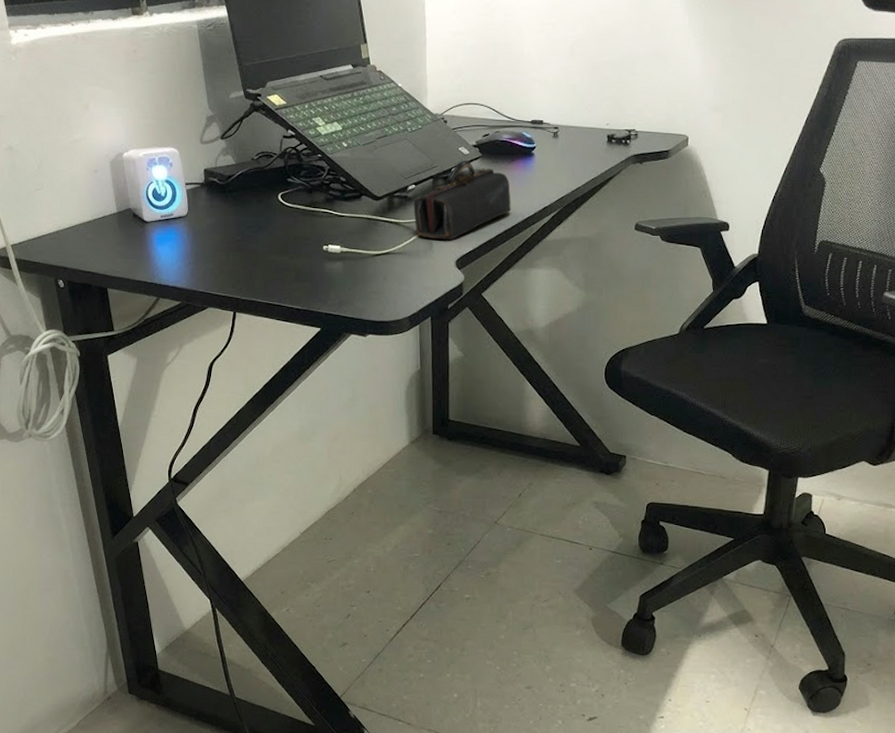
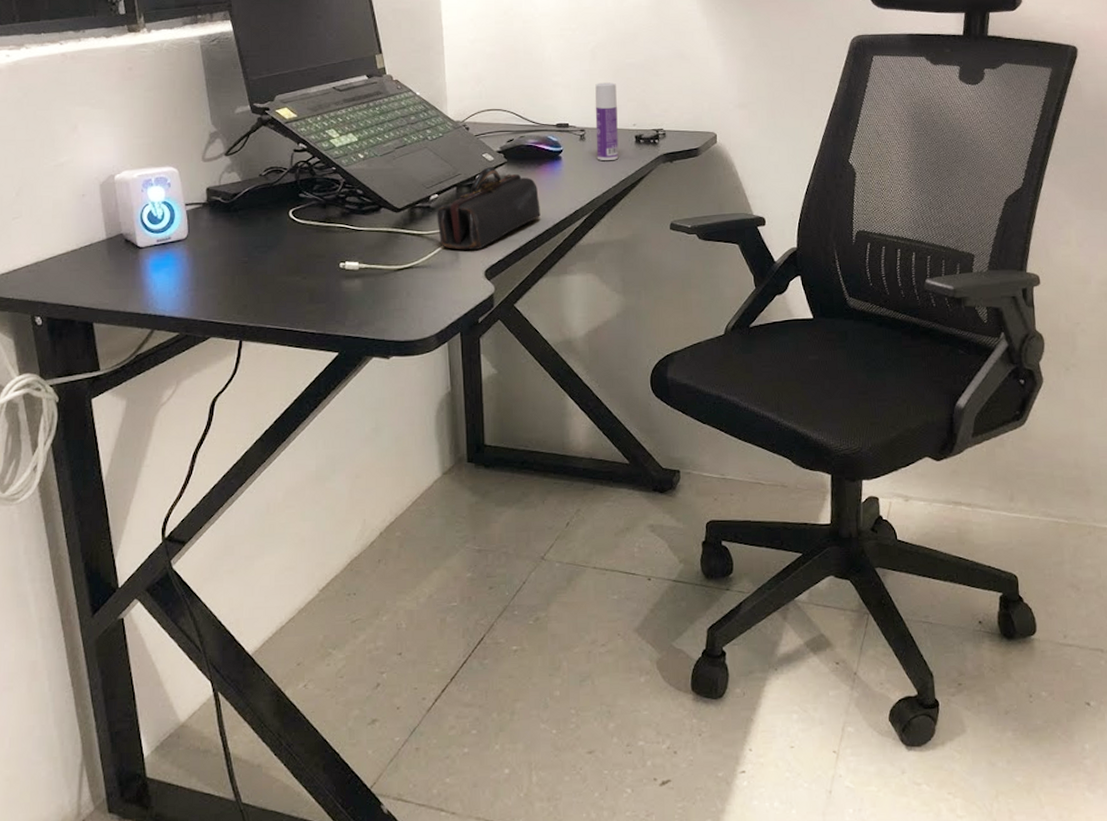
bottle: none [568,80,592,159] -> present [595,82,619,160]

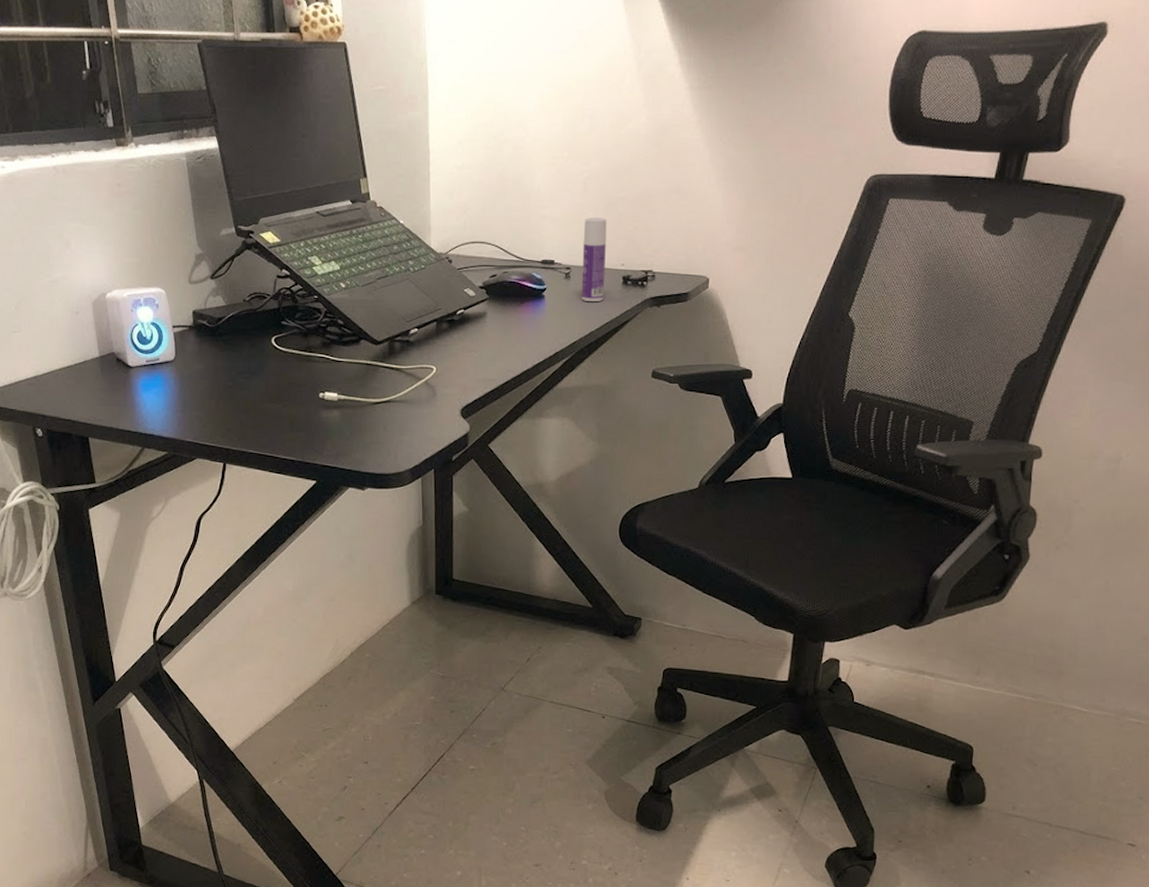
pencil case: present [437,167,541,251] -> none [415,303,520,388]

